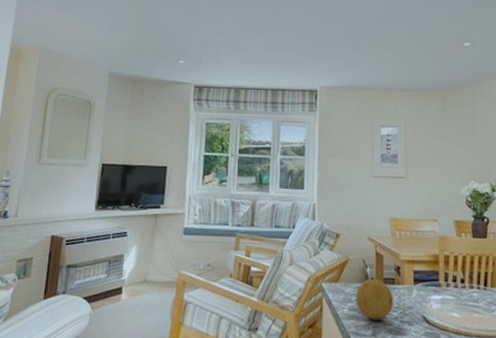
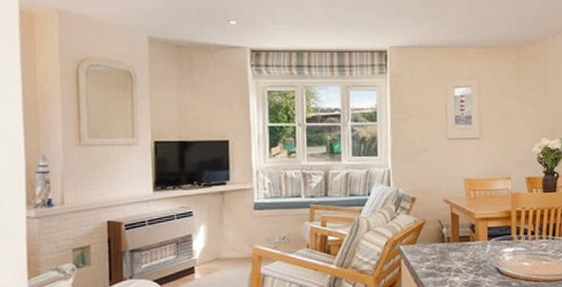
fruit: present [356,279,393,320] -> none [433,238,468,276]

